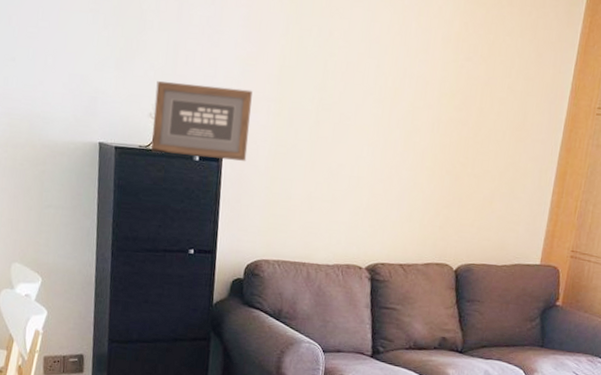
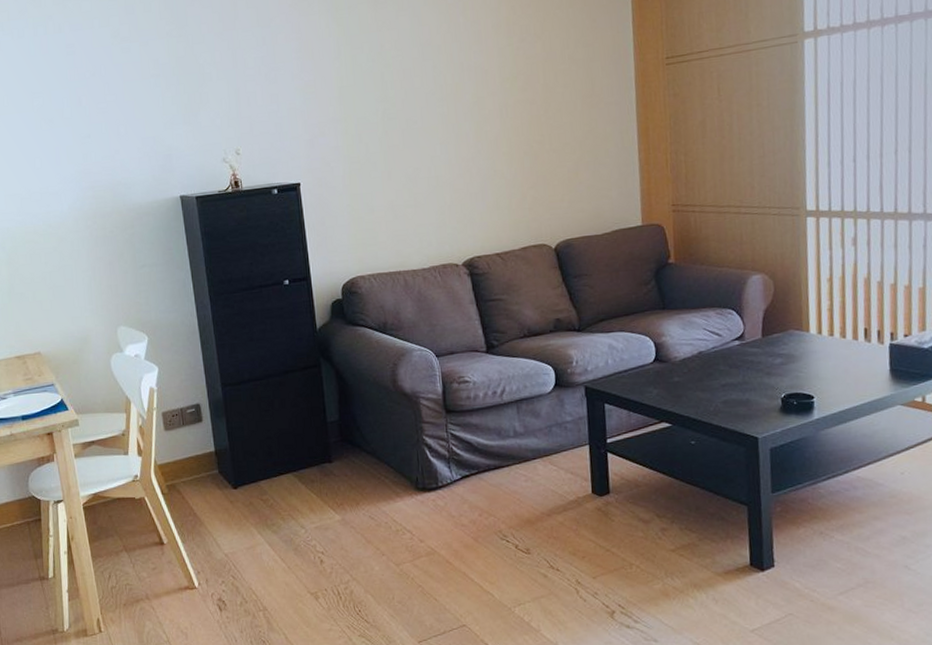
picture frame: present [151,80,253,161] -> none [224,116,324,195]

